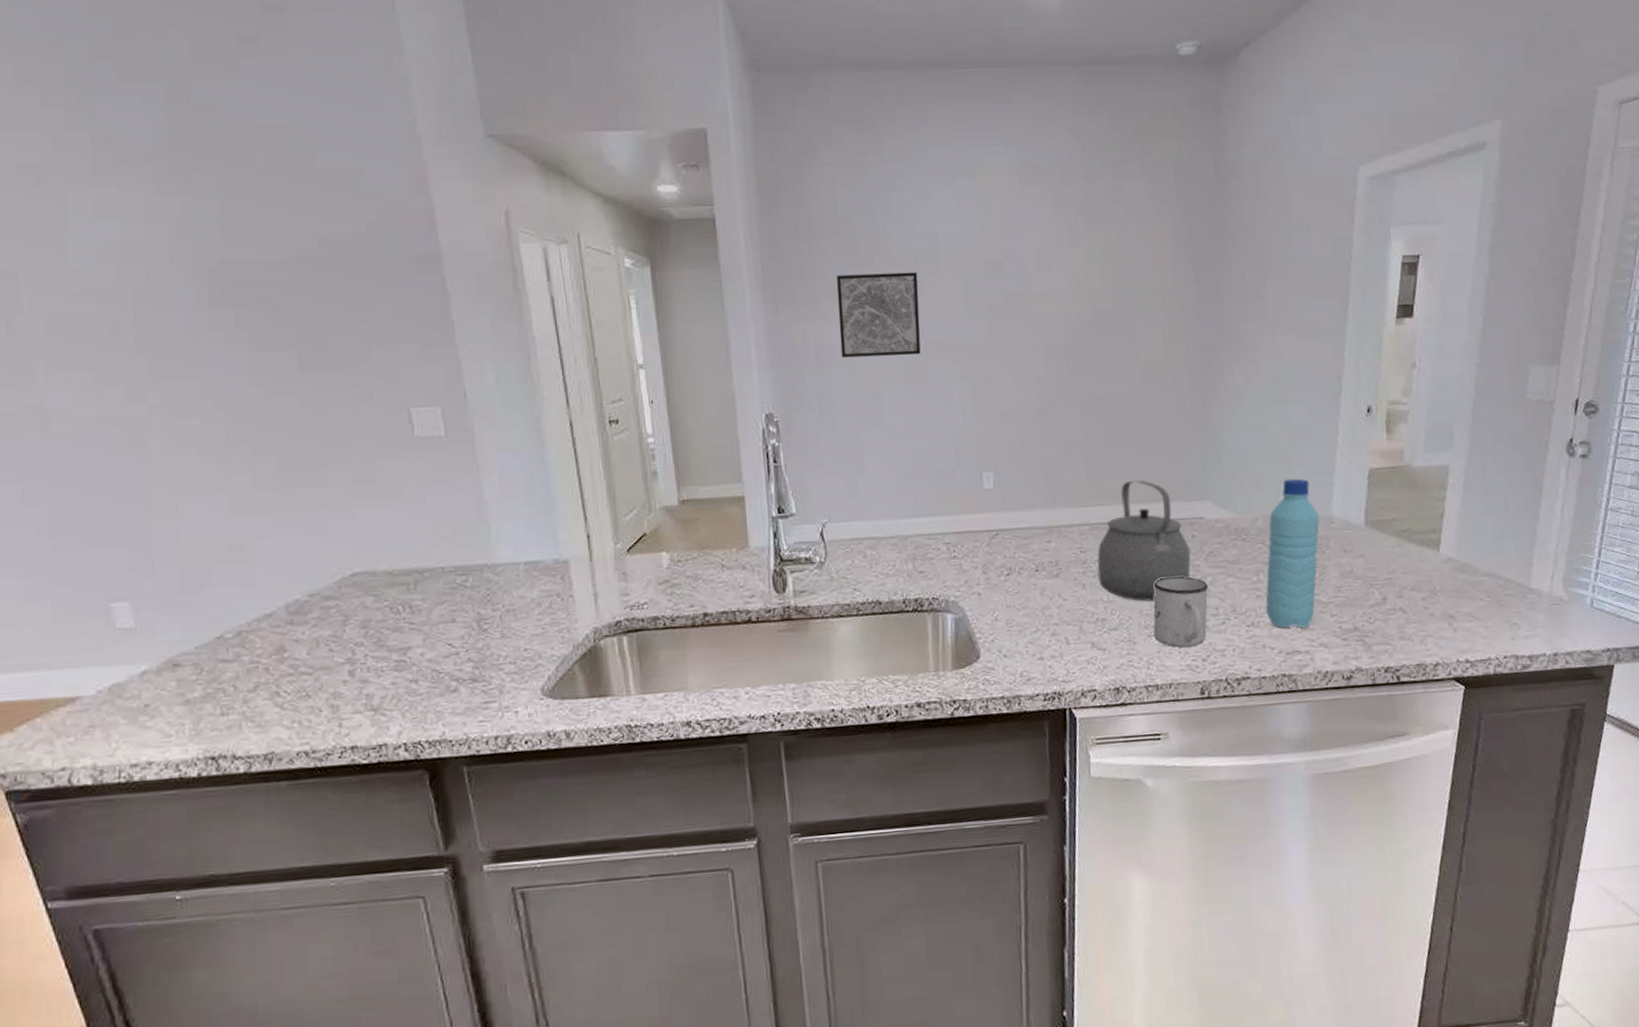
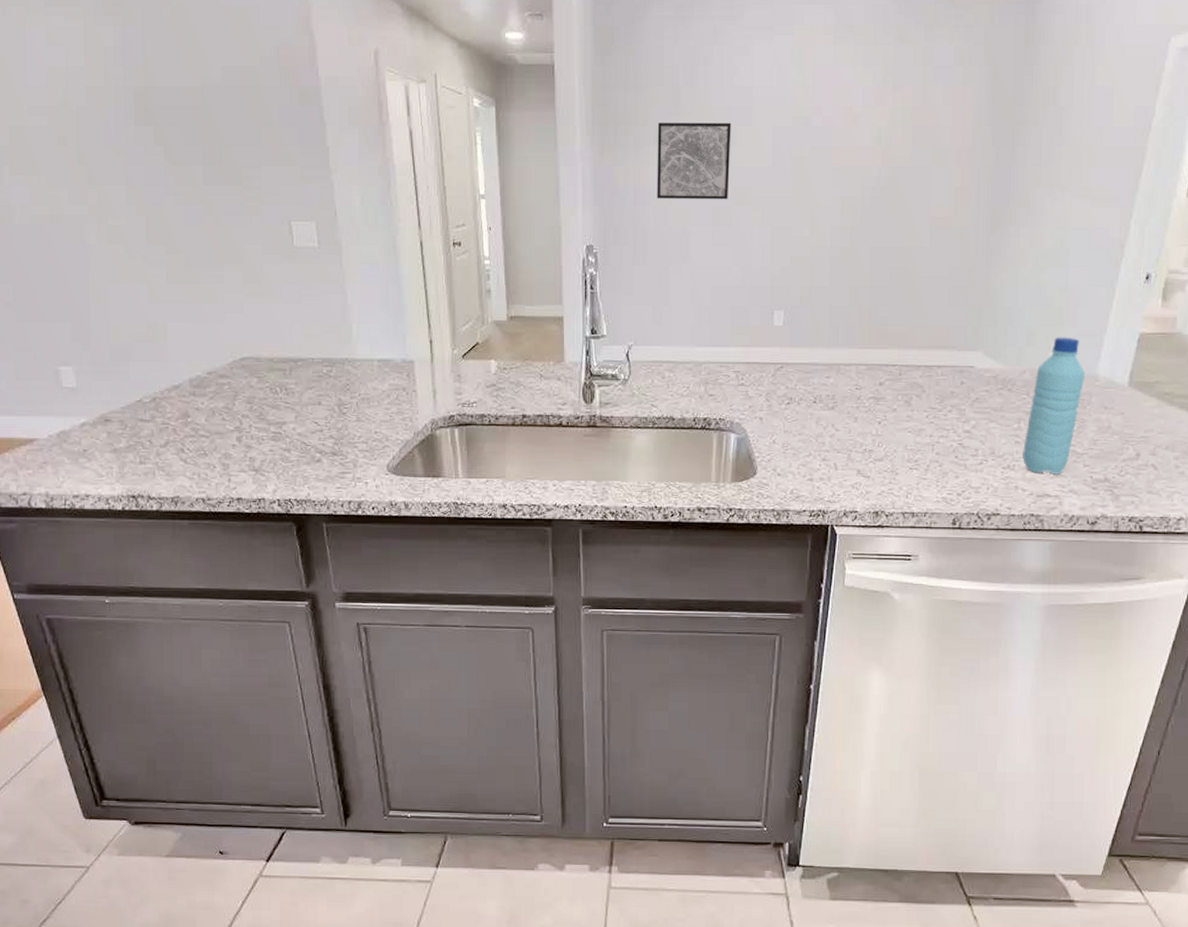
tea kettle: present [1097,480,1191,602] -> none [869,329,958,438]
mug: present [1153,576,1208,648] -> none [915,417,970,482]

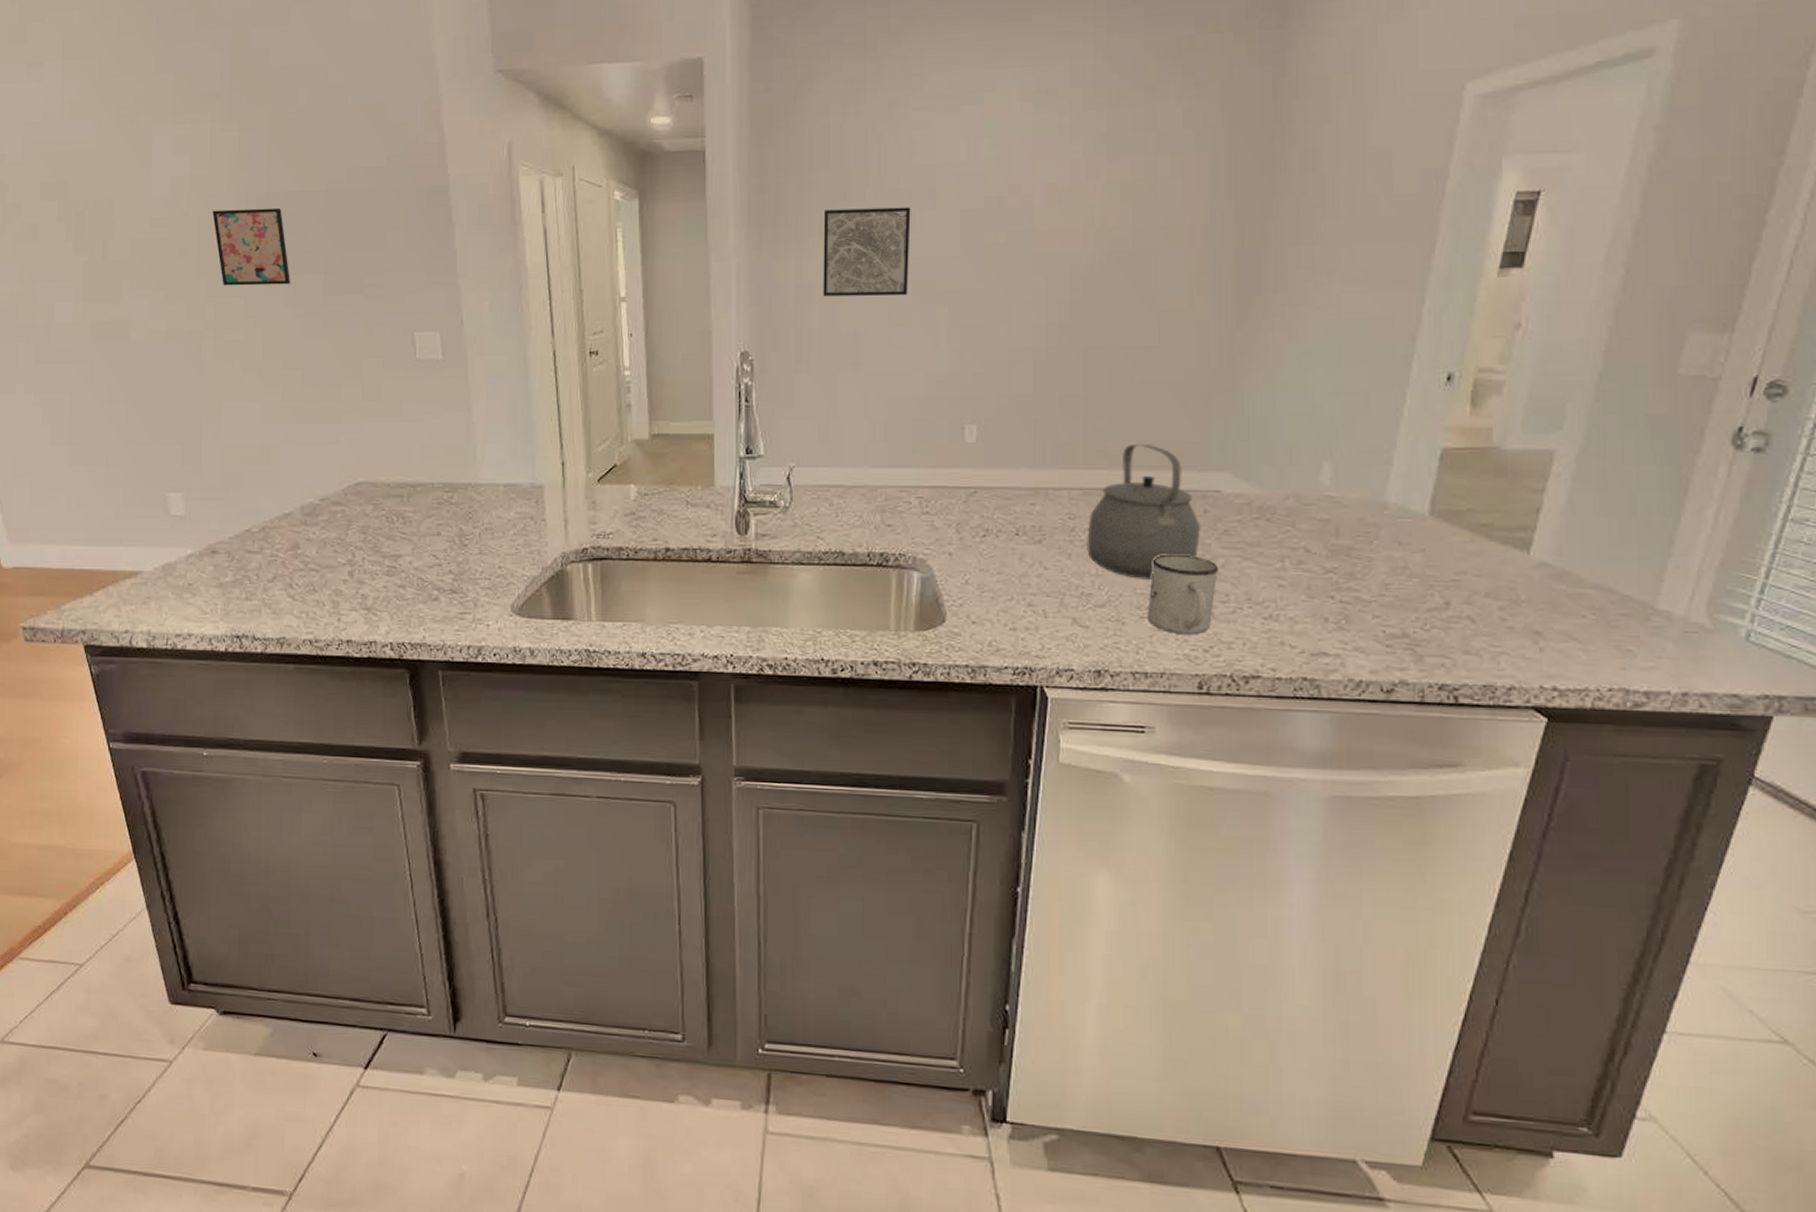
wall art: none [90,101,170,174] -> present [212,207,290,286]
tea kettle: none [869,329,958,438] -> present [1087,445,1200,579]
mug: none [915,417,970,482] -> present [1147,554,1218,635]
water bottle: present [1023,337,1086,475] -> none [1289,453,1370,628]

